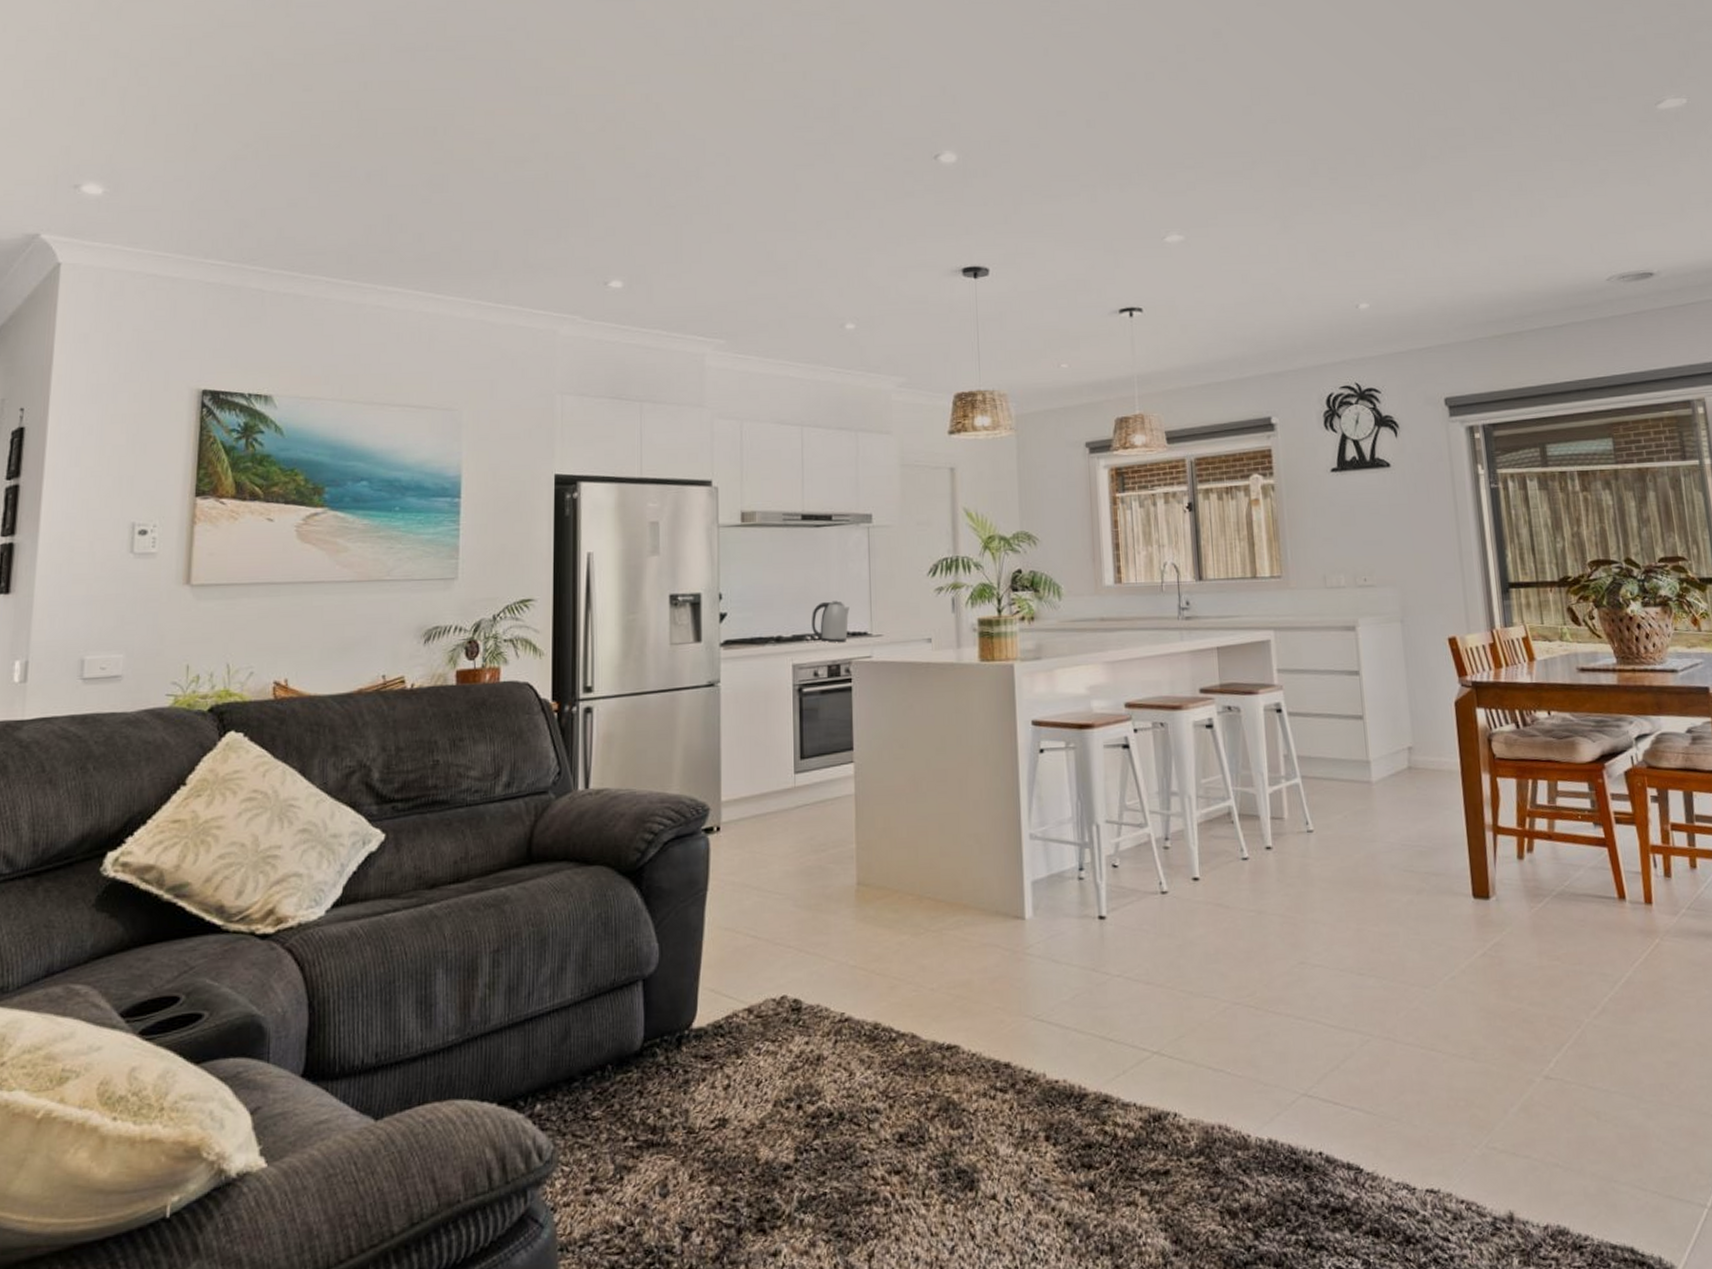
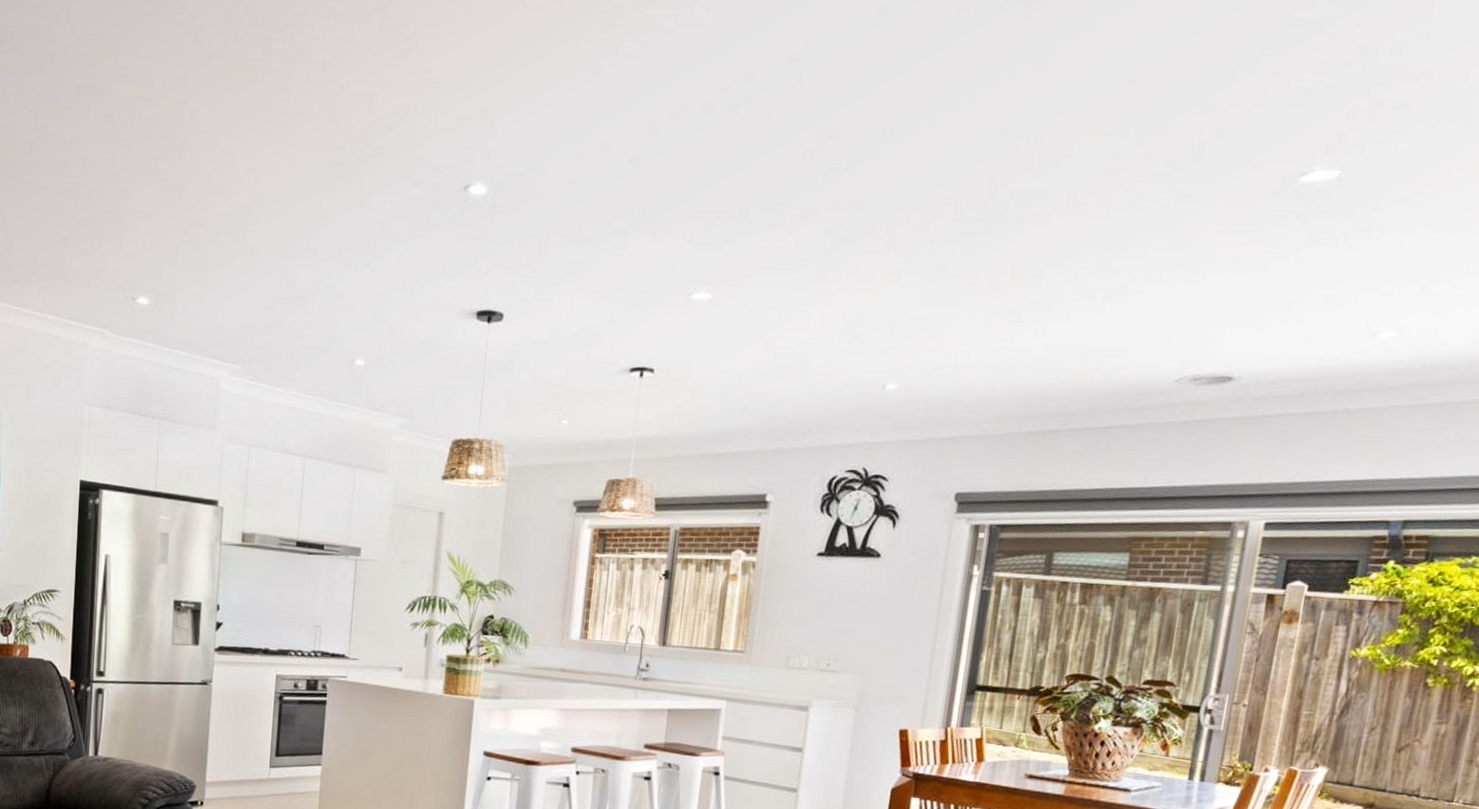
kettle: present [812,601,850,644] -> none [296,623,332,662]

